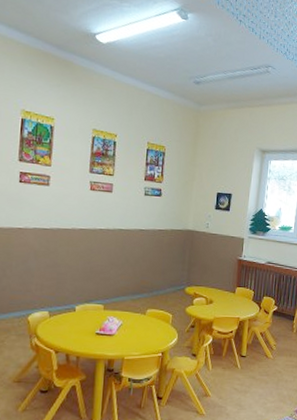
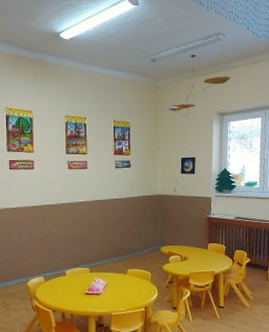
ceiling mobile: none [209,84,276,150] -> present [169,55,230,117]

